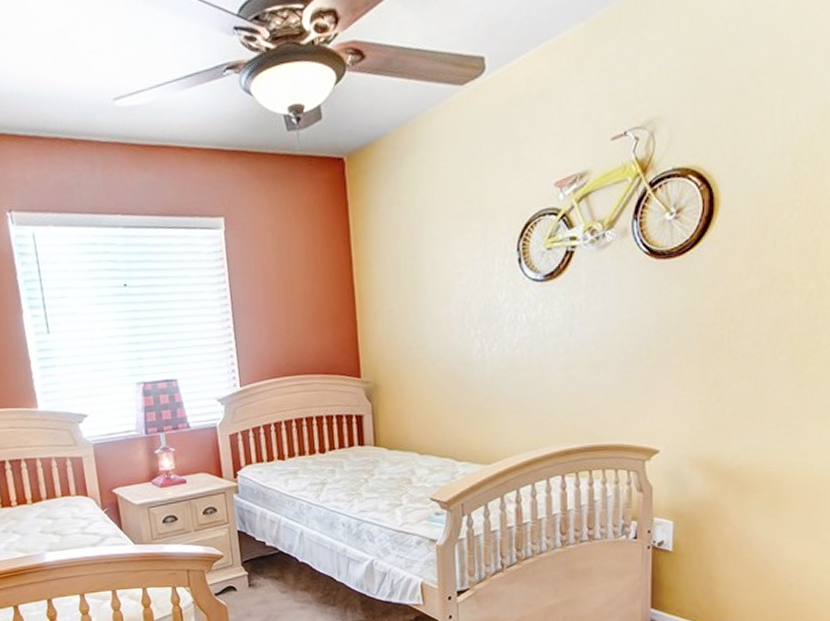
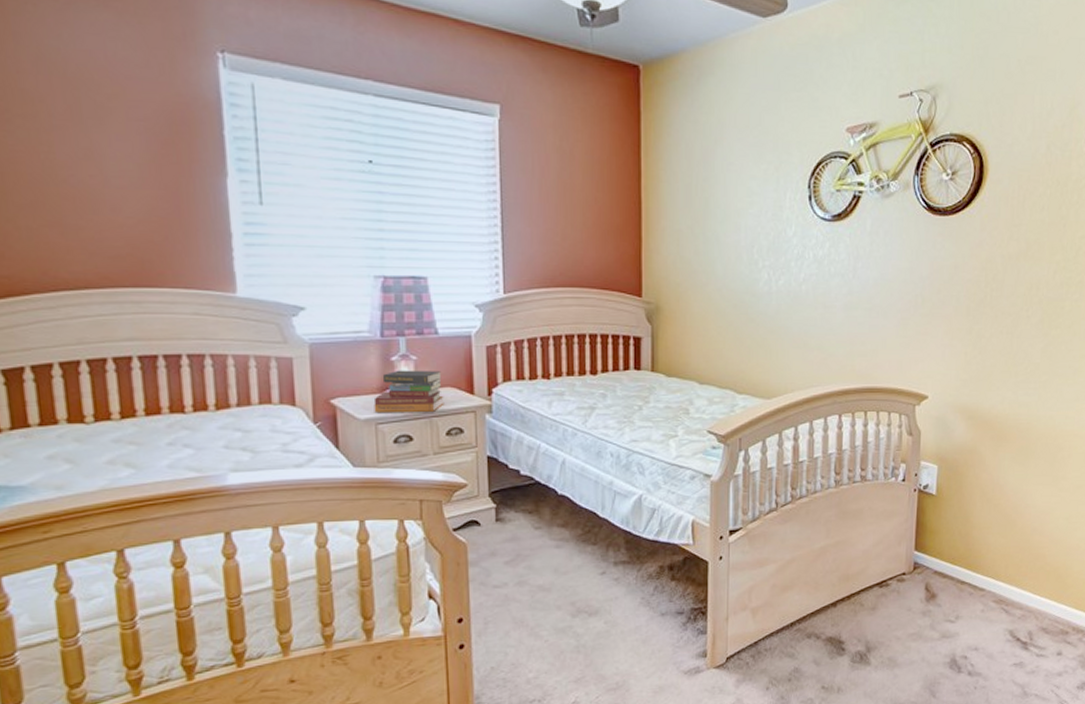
books: none [144,459,200,498] -> present [373,370,445,412]

